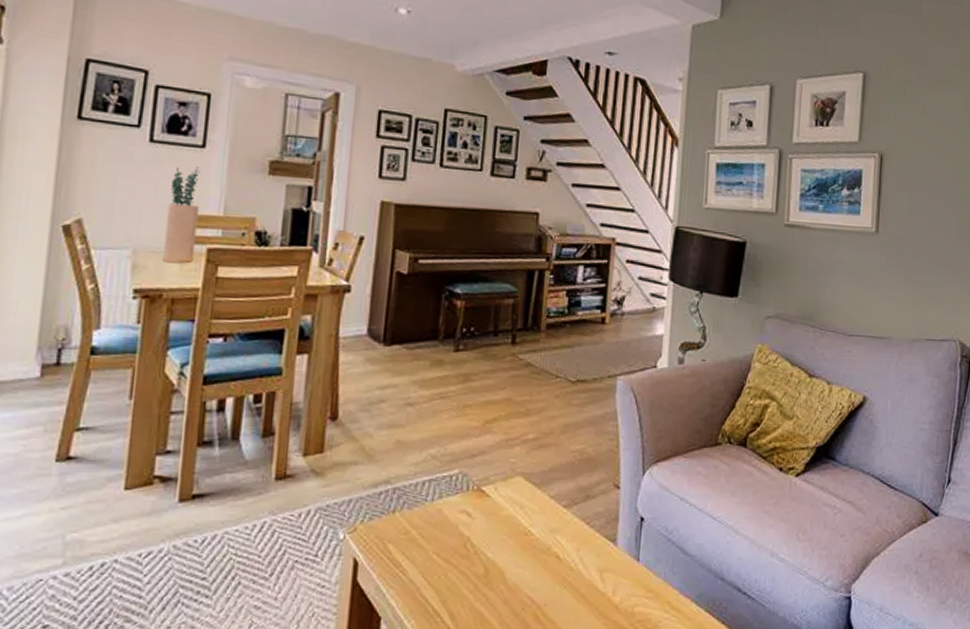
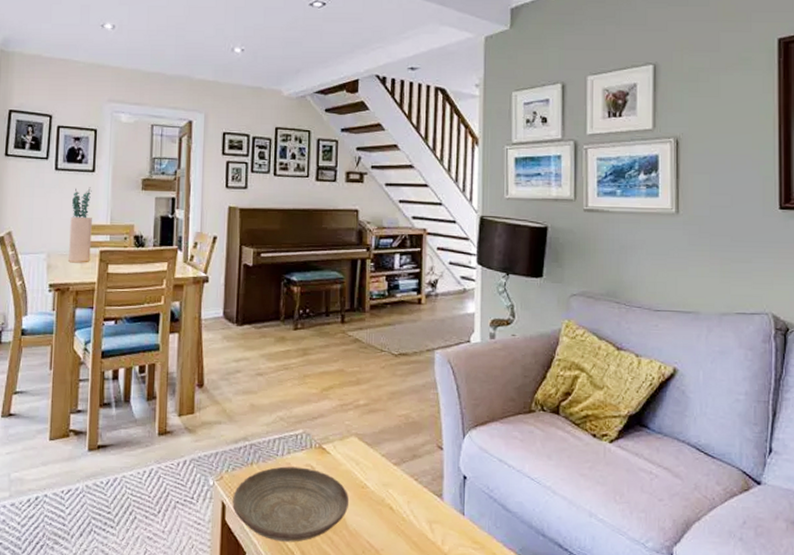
decorative bowl: none [367,513,509,602] -> present [232,466,348,542]

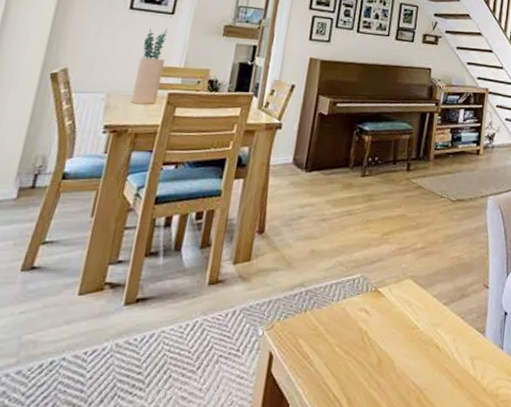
decorative bowl: present [232,466,348,542] -> none [280,311,399,390]

